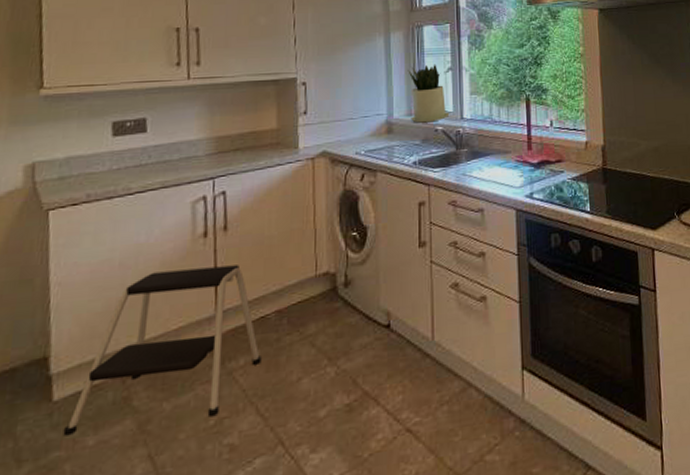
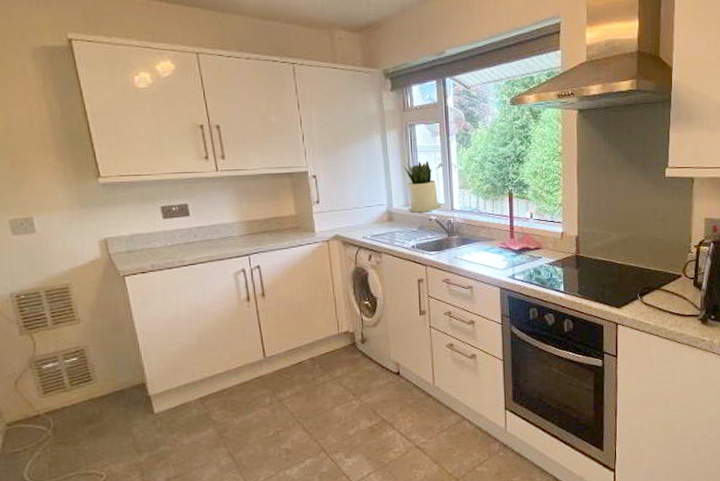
step stool: present [63,265,262,436] -> none [165,323,303,437]

